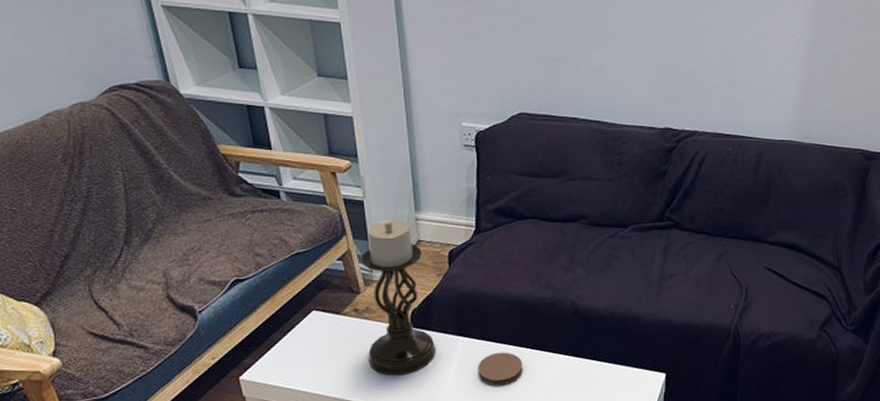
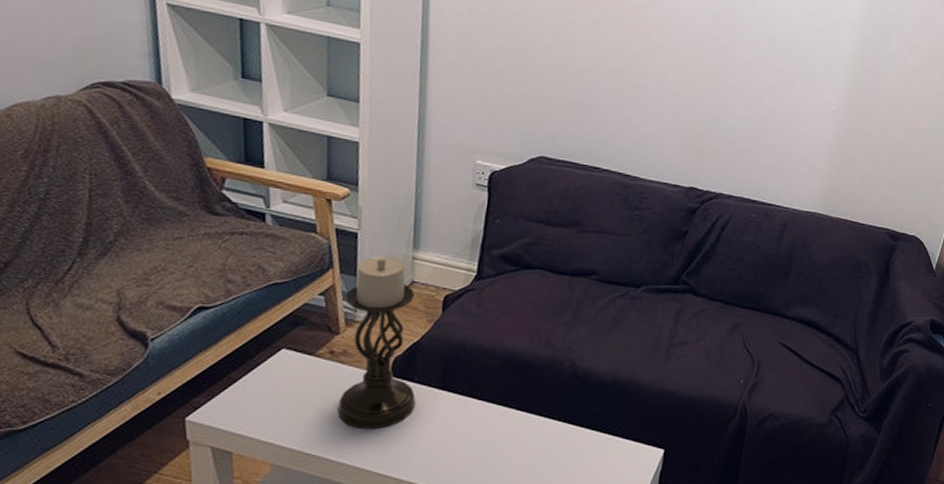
coaster: present [478,352,523,386] -> none [458,412,510,450]

